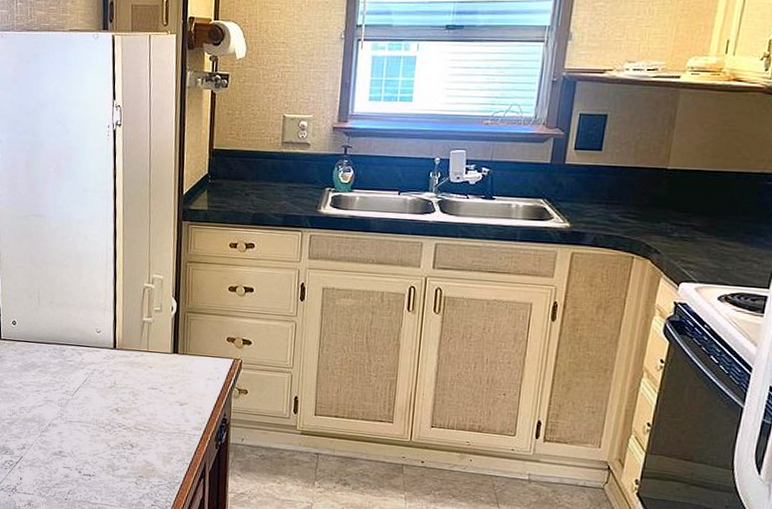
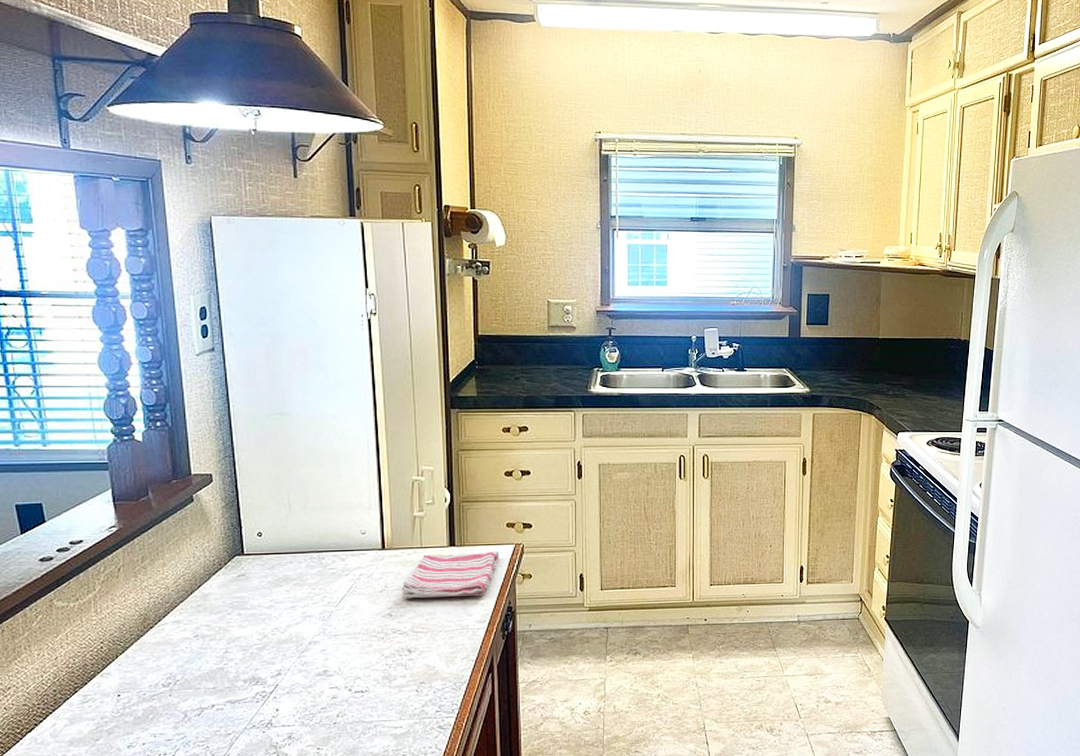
dish towel: none [128,358,219,404] -> present [401,551,500,599]

